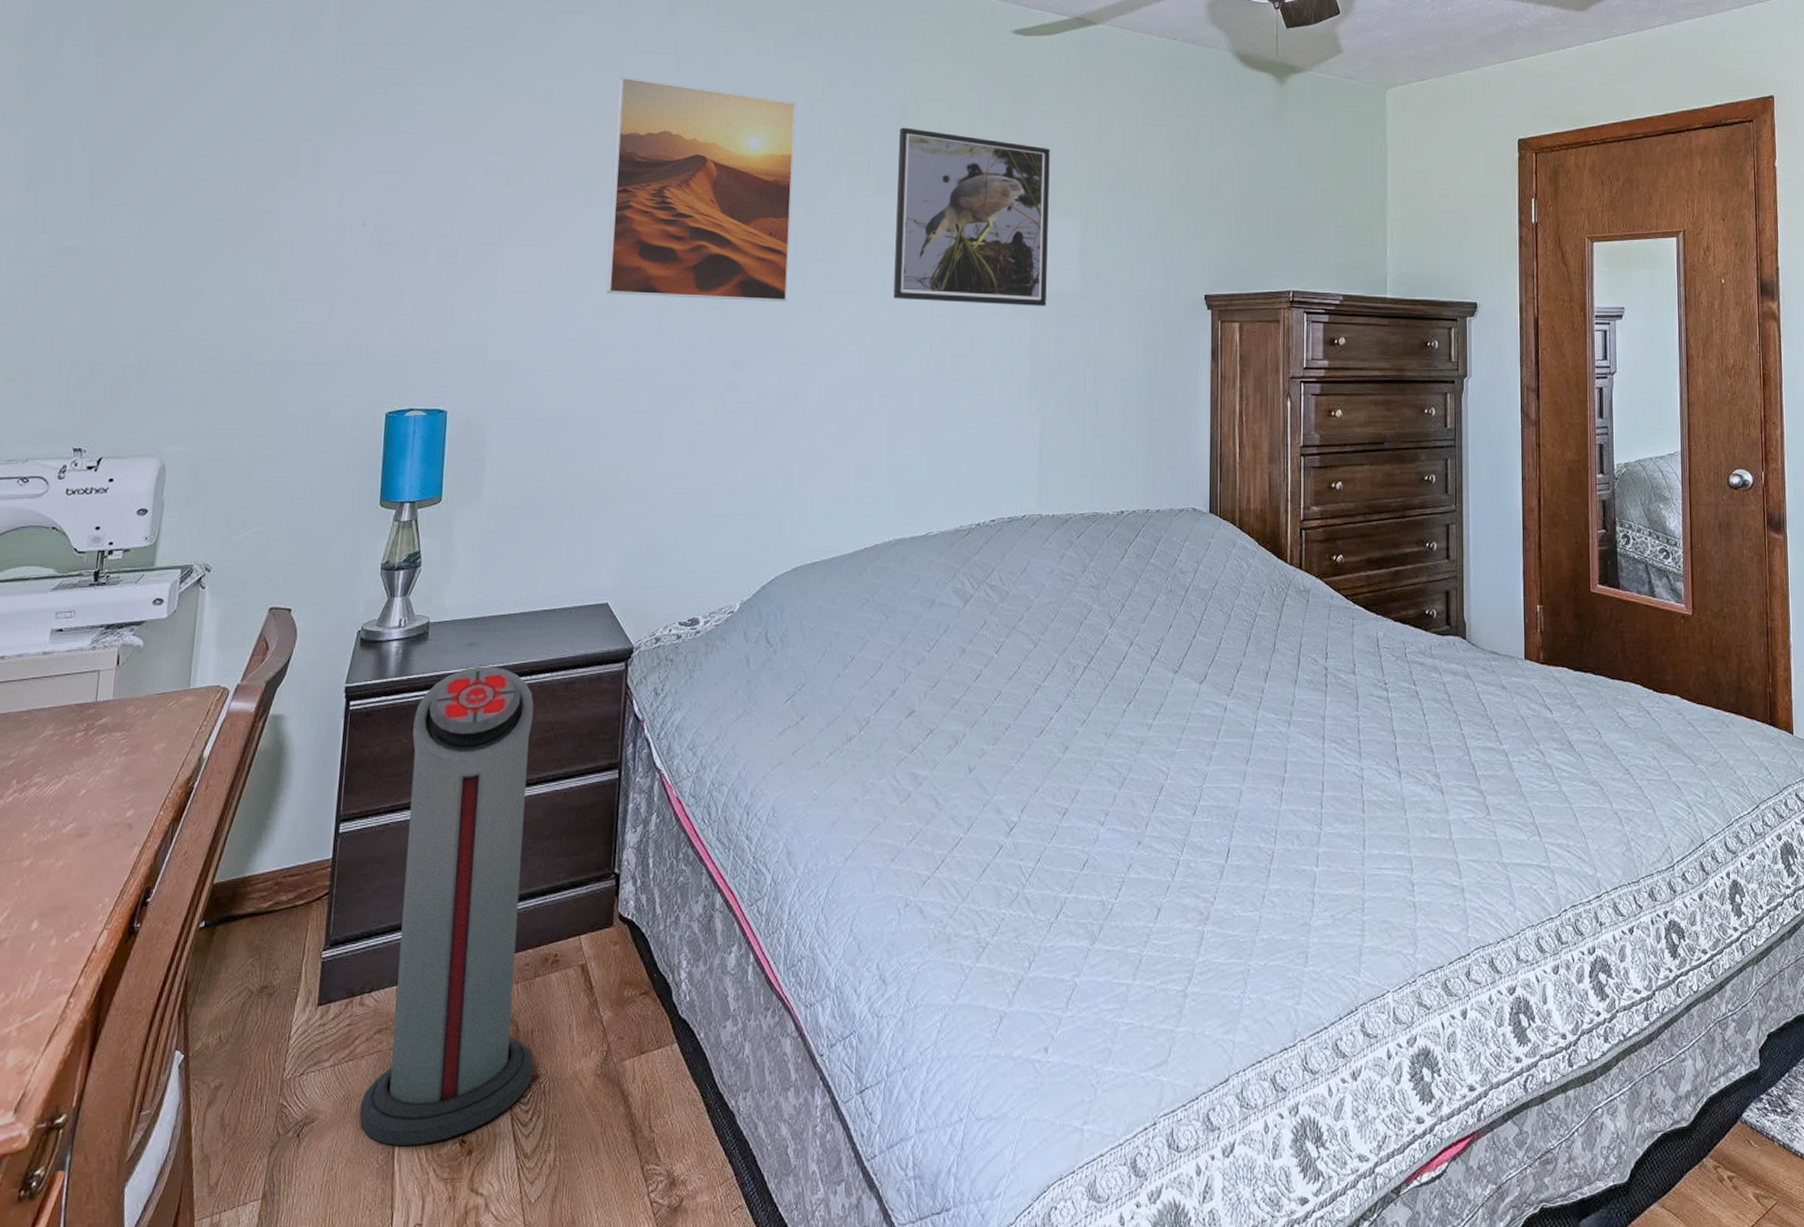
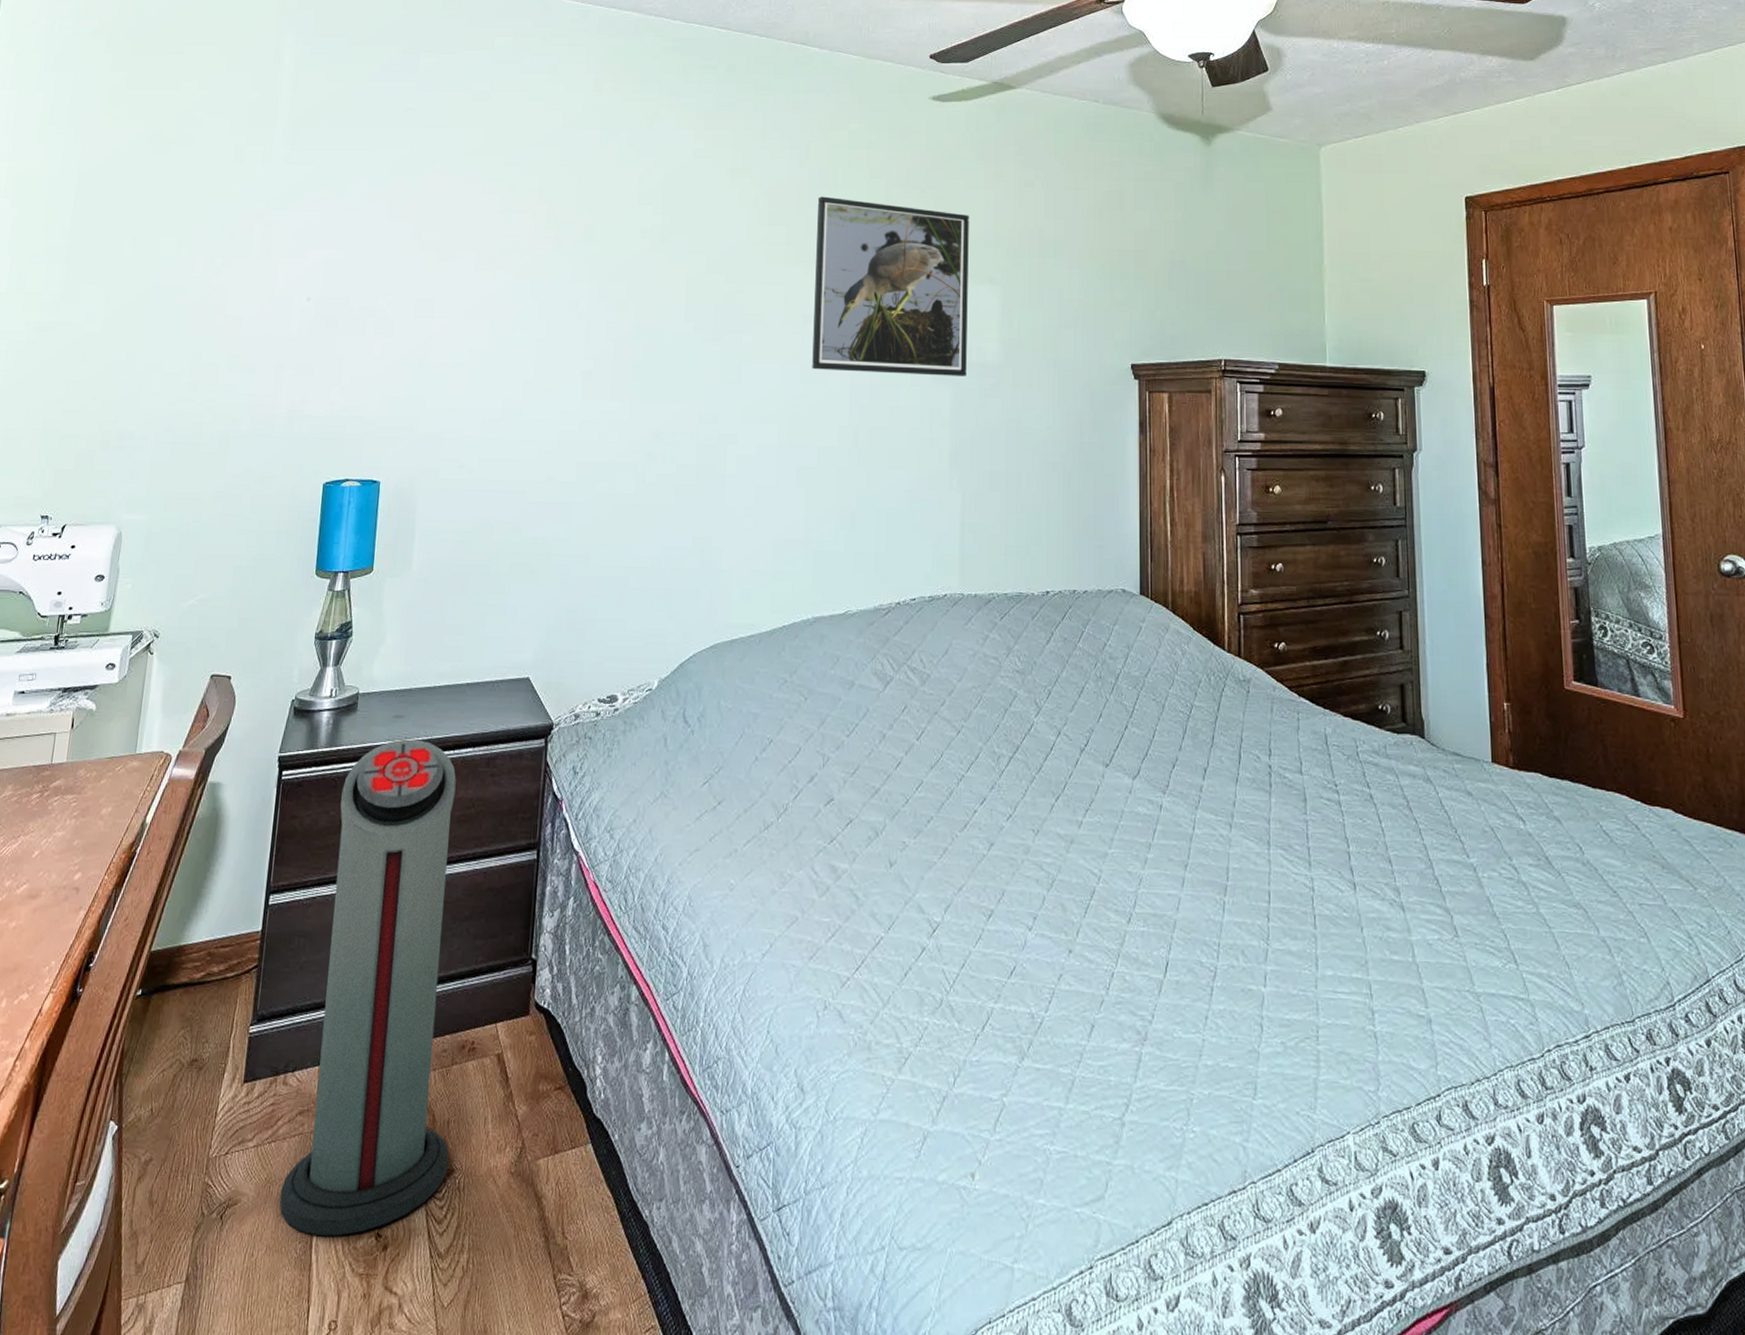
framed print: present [606,77,796,302] -> none [532,152,717,373]

